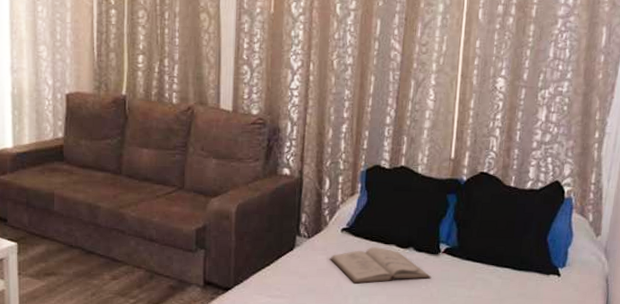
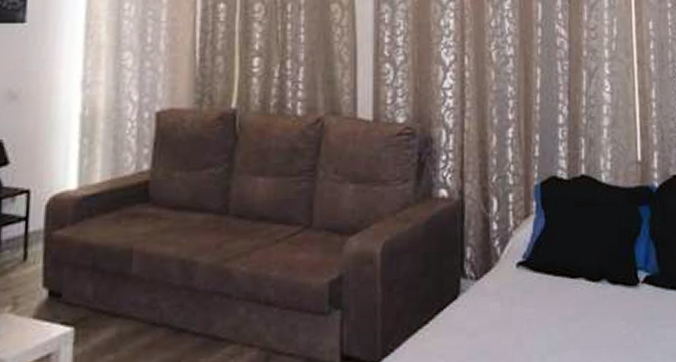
book: present [330,247,432,284] -> none [505,283,633,337]

